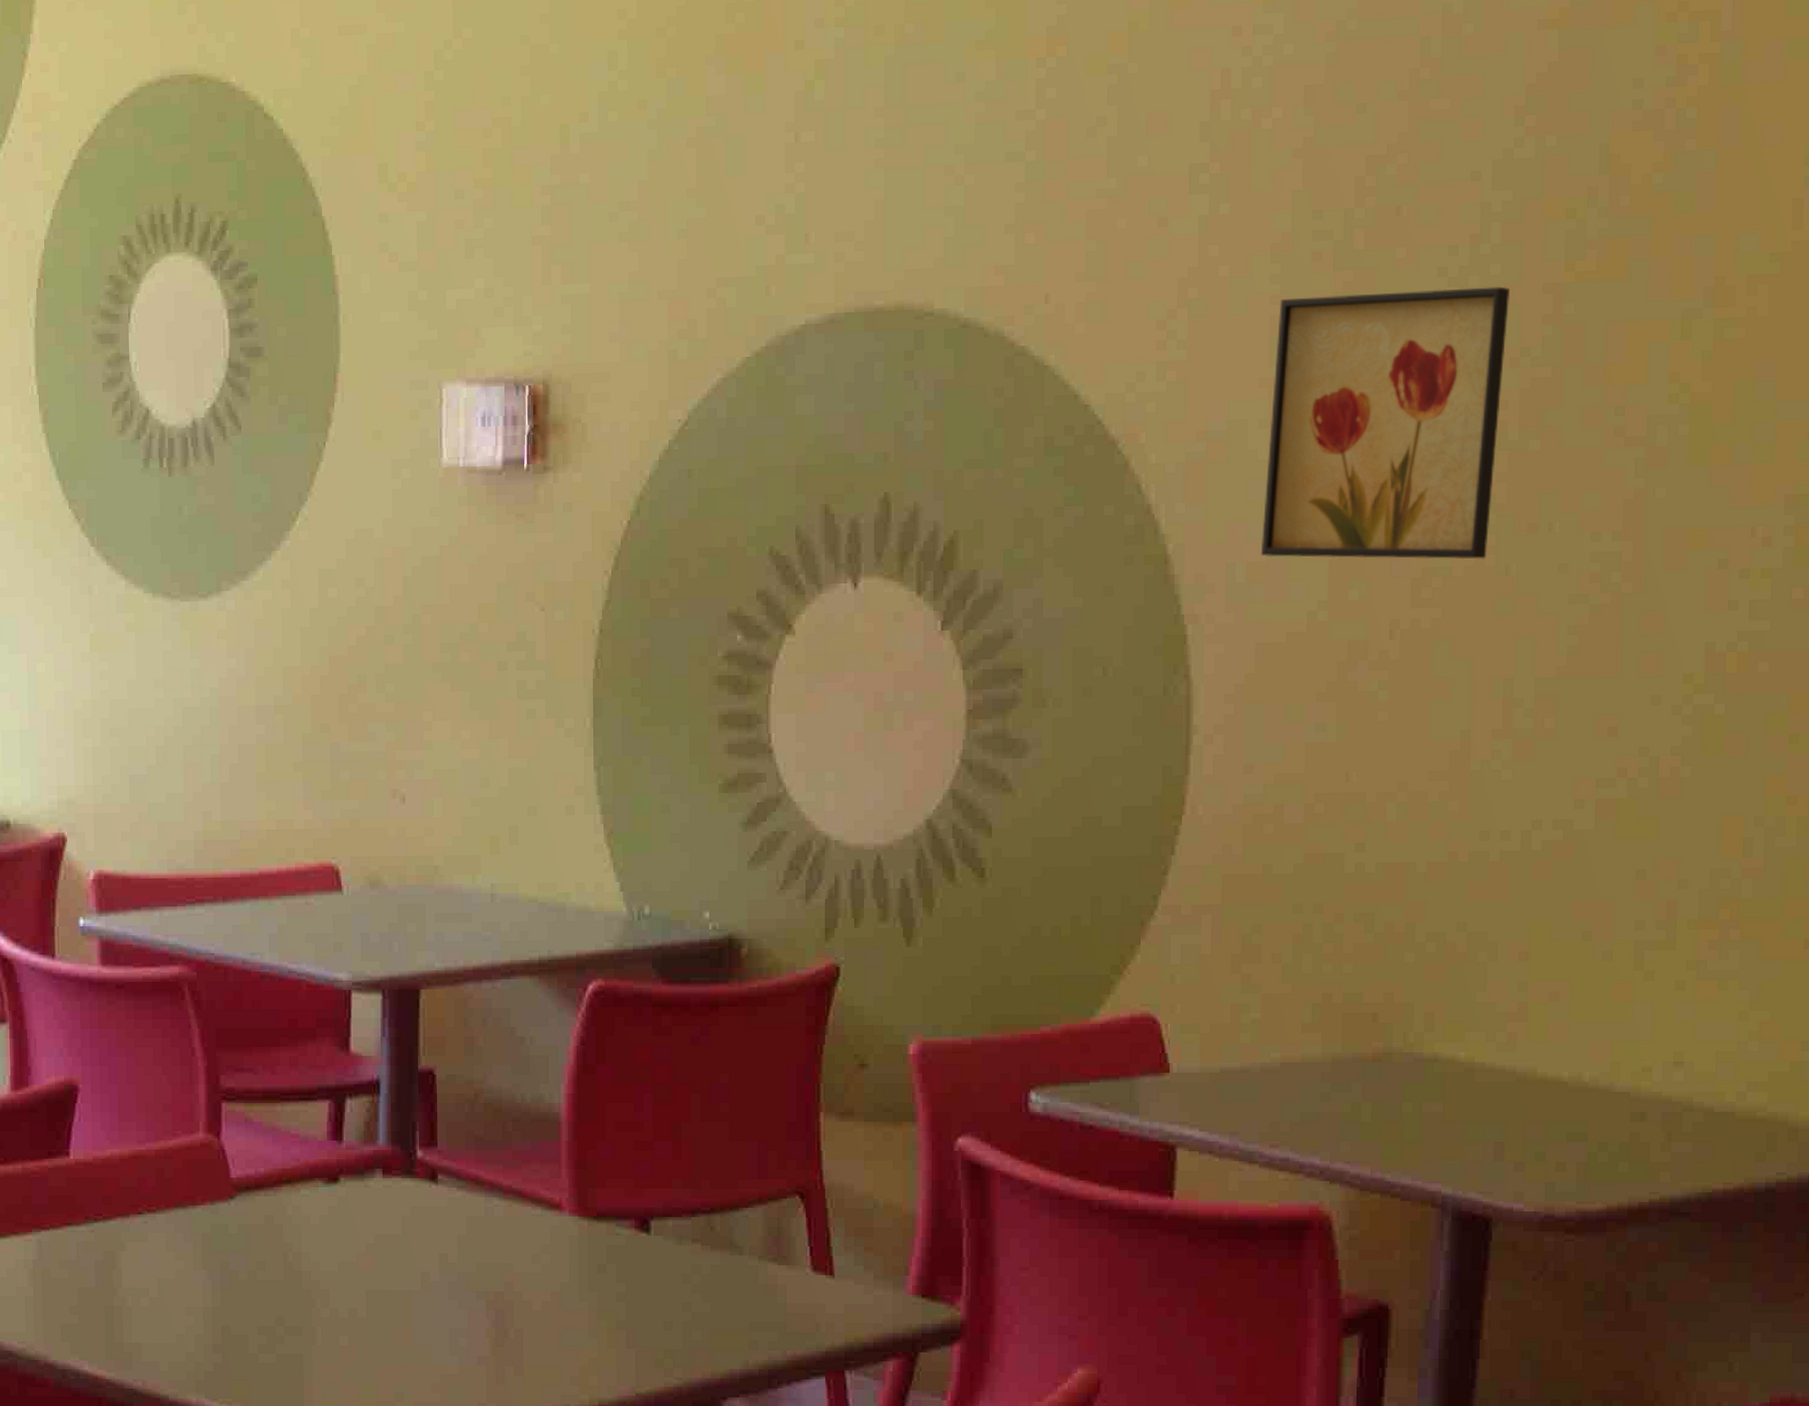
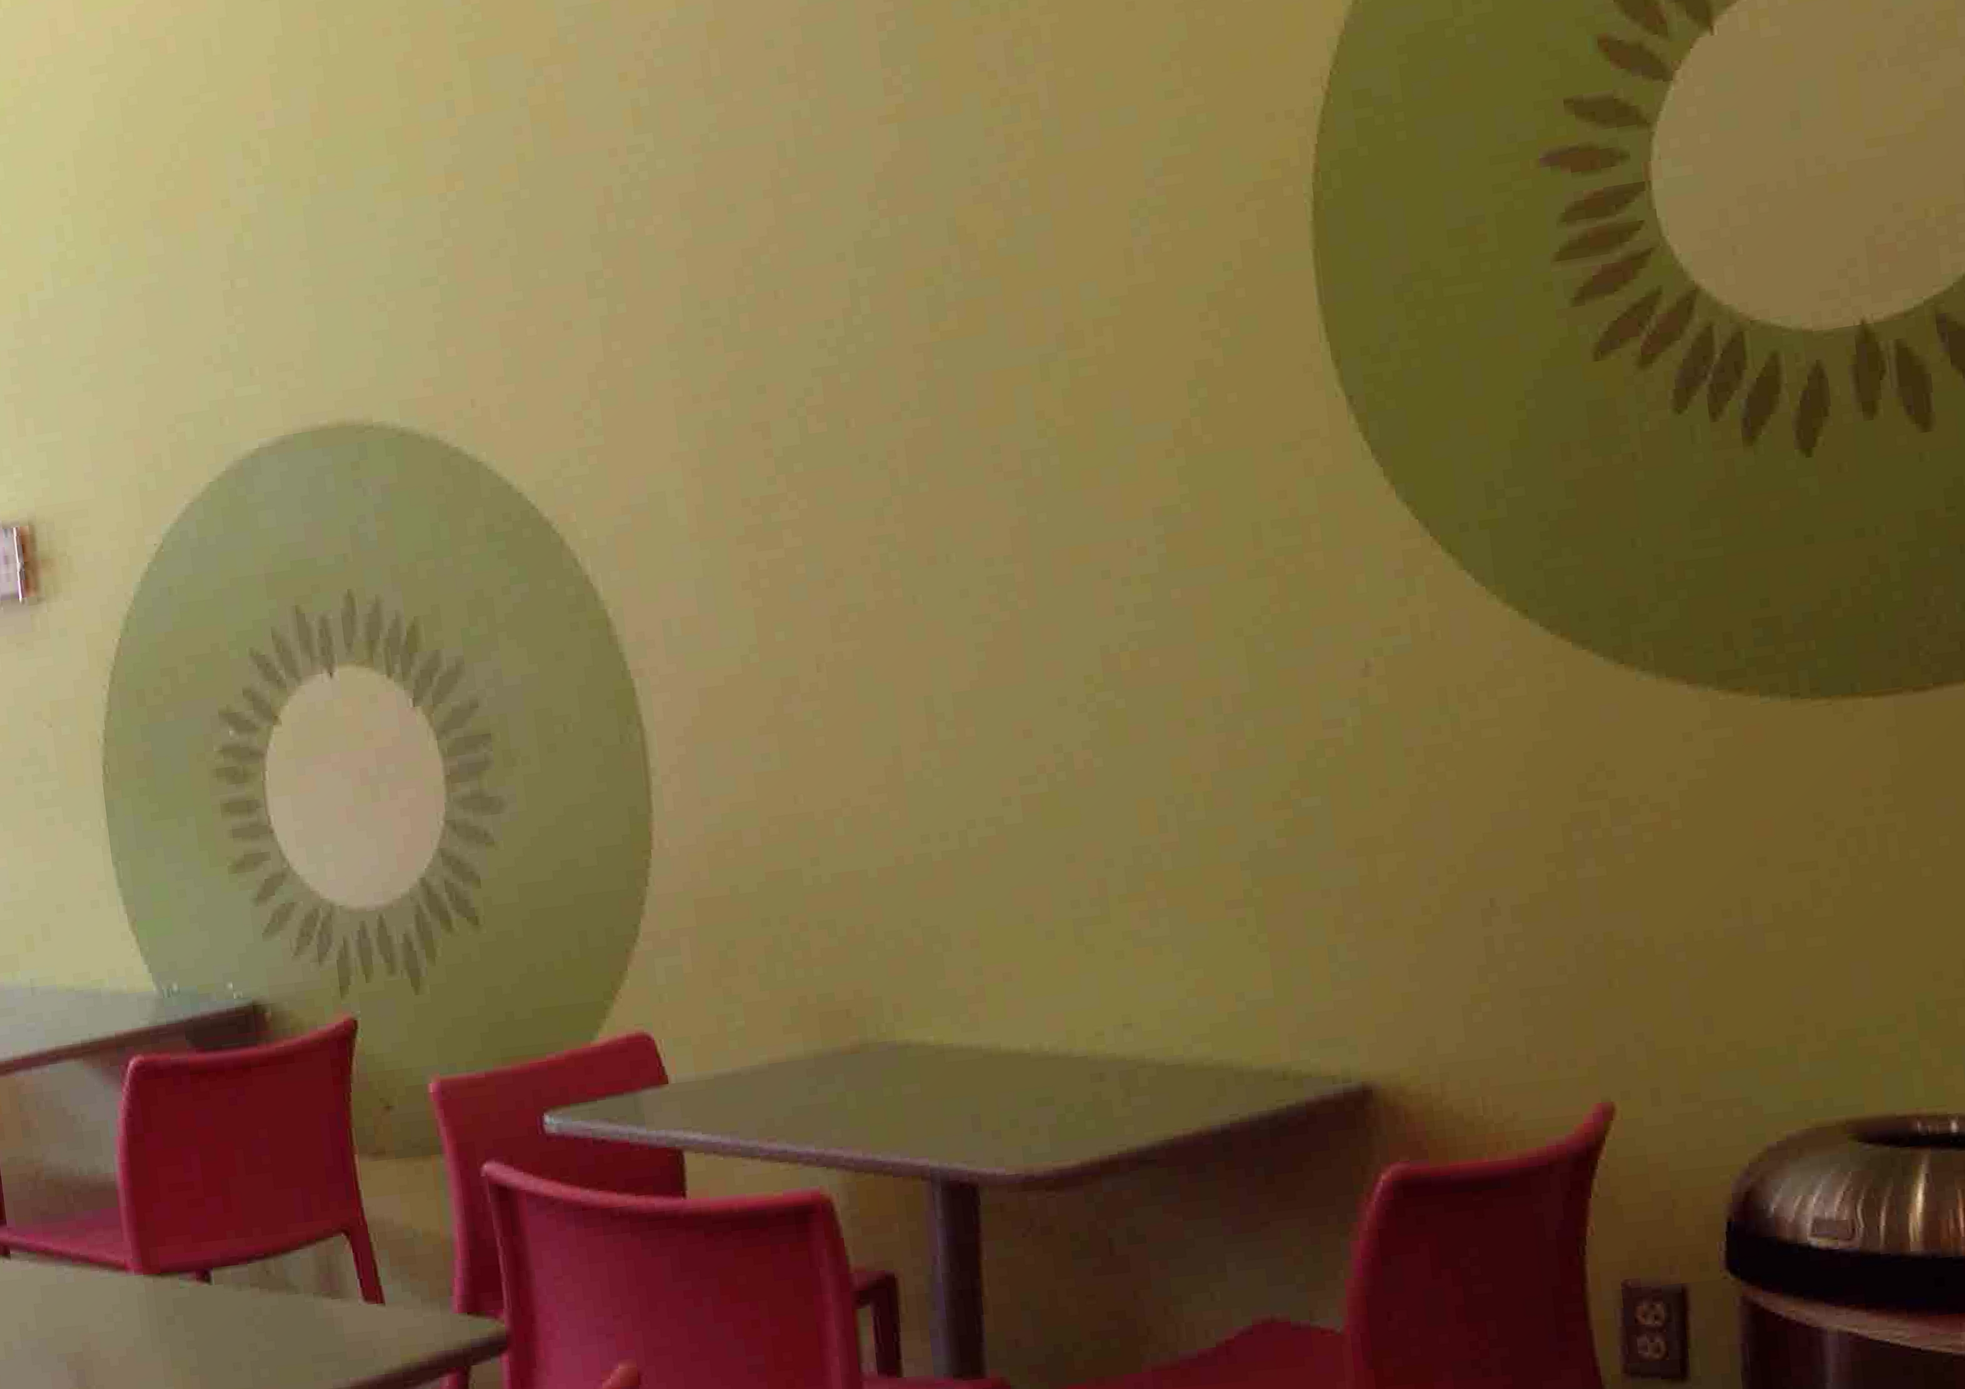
wall art: present [1260,286,1510,560] -> none [680,351,894,611]

